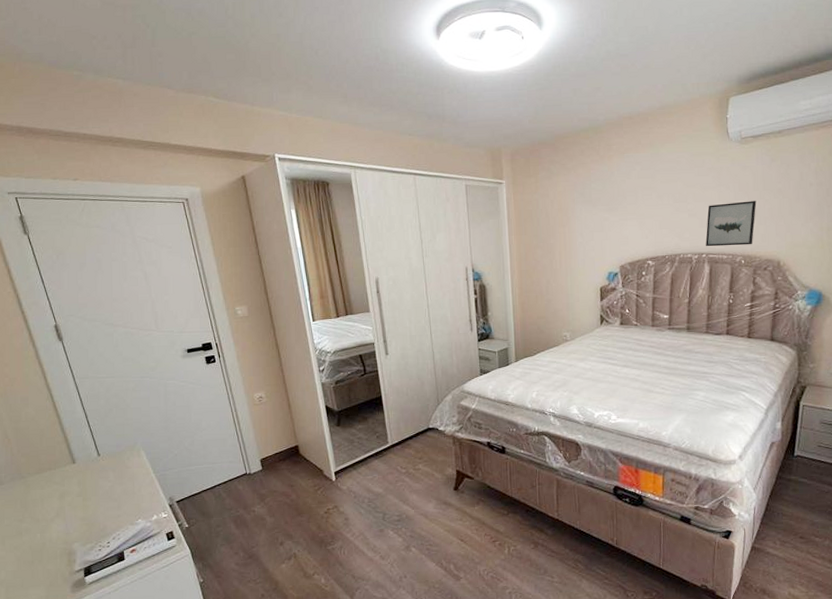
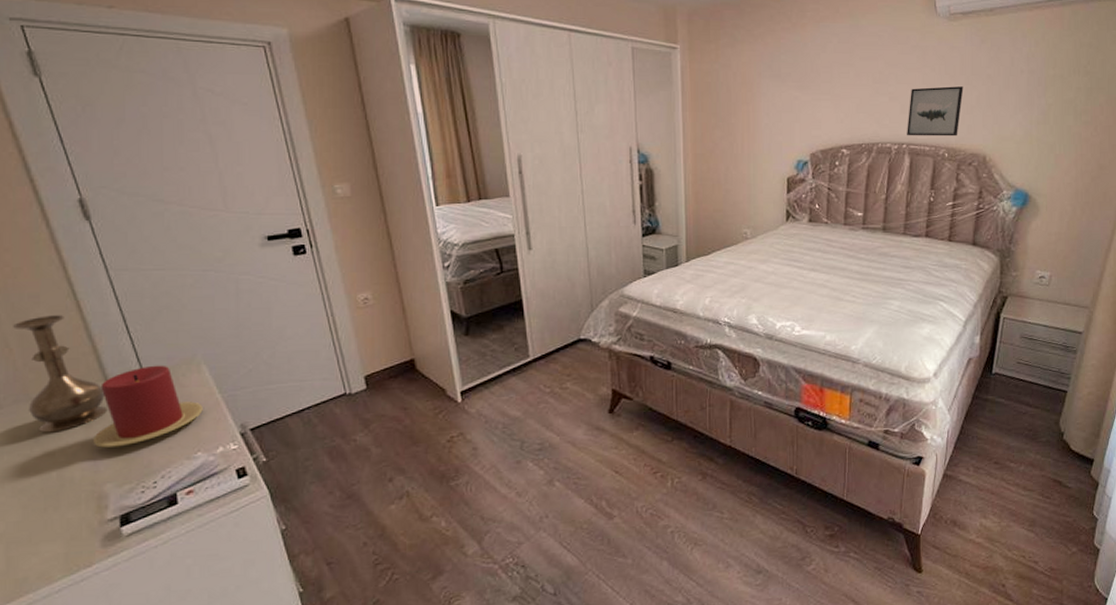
vase: none [11,413,75,503] -> present [13,315,107,433]
candle: none [65,451,142,515] -> present [93,365,203,448]

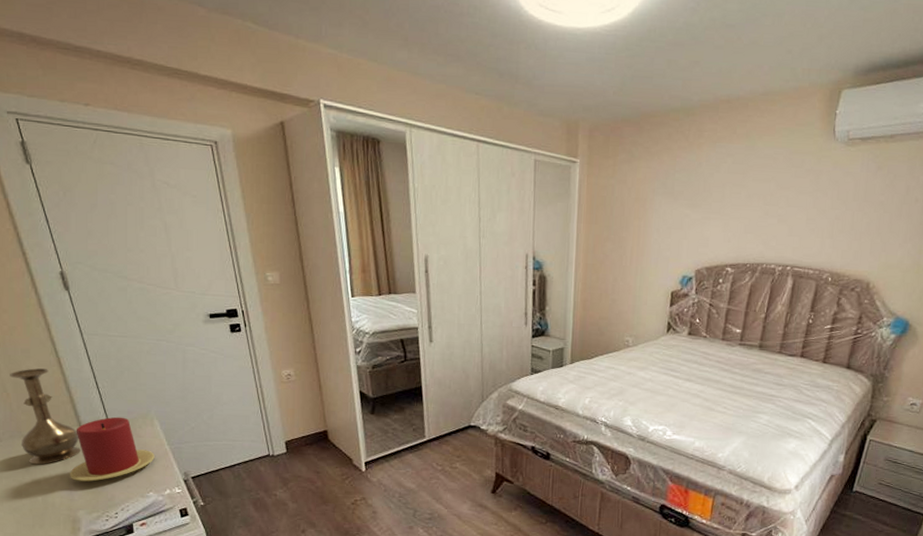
wall art: present [907,86,964,137] -> none [792,211,854,262]

